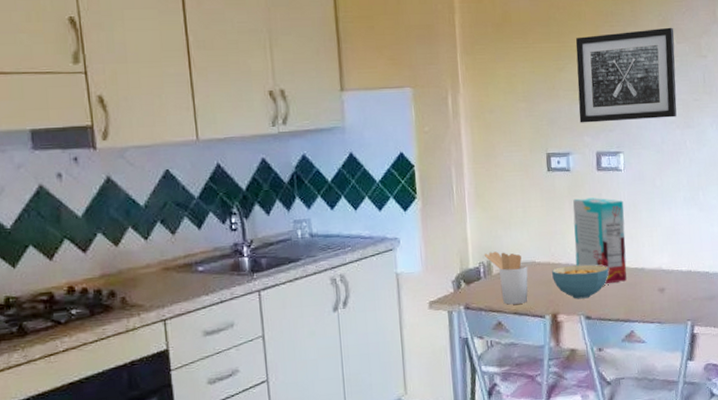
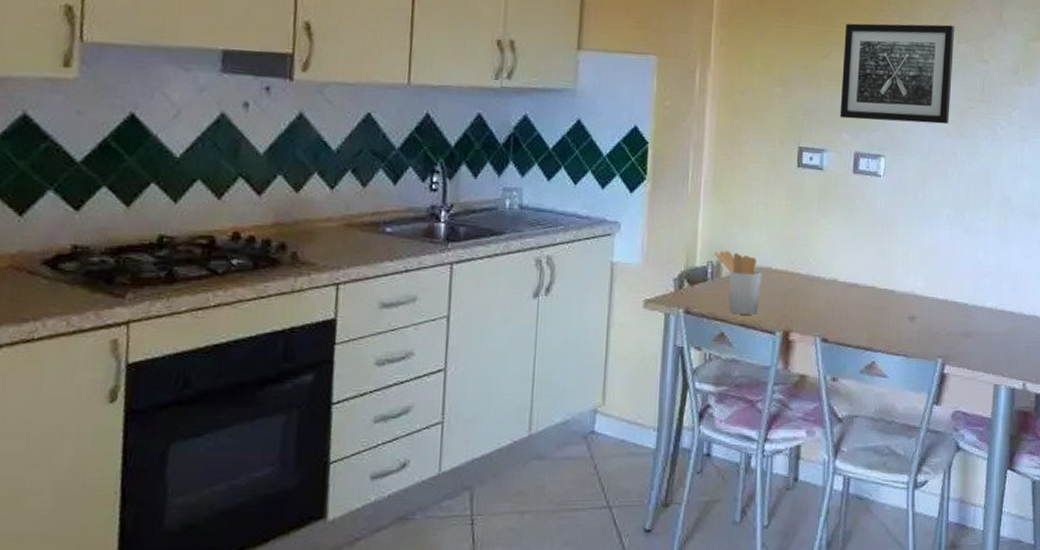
cereal bowl: present [551,264,609,299] -> none [788,277,854,318]
cereal box: present [572,197,627,283] -> none [818,202,879,303]

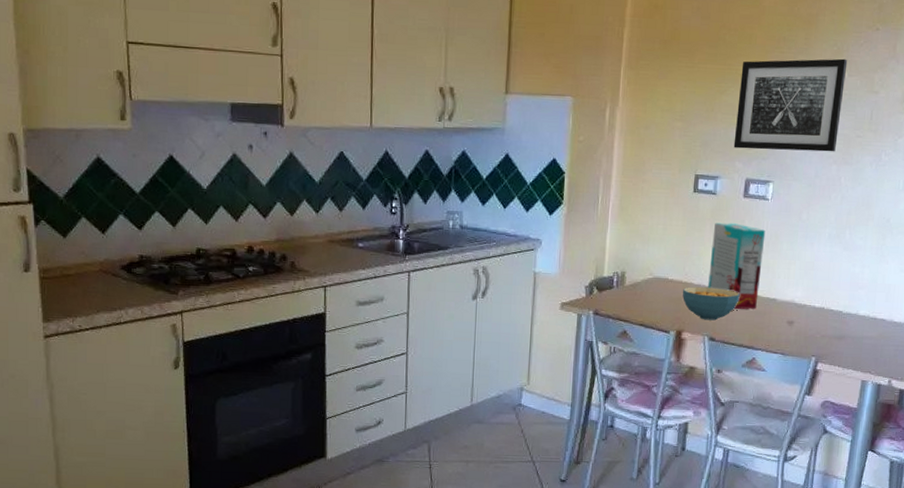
utensil holder: present [714,250,763,315] -> none [619,263,660,317]
cereal bowl: none [788,277,854,318] -> present [682,287,740,321]
cereal box: none [818,202,879,303] -> present [708,222,766,309]

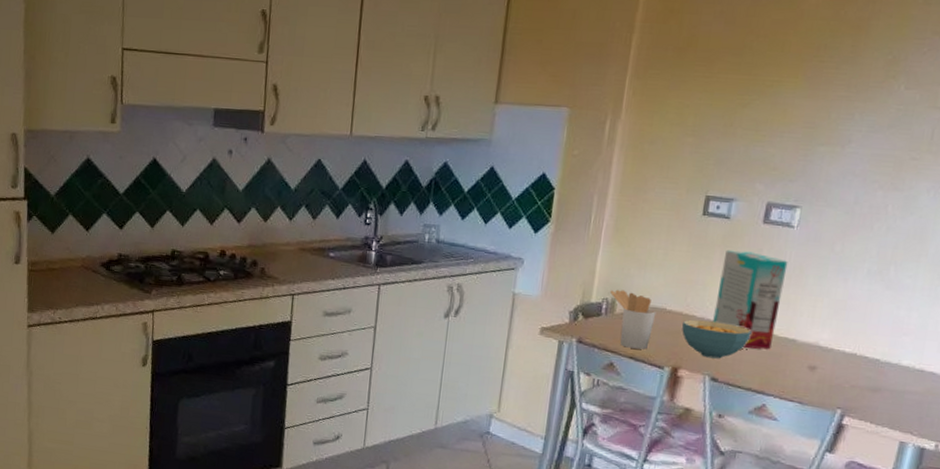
utensil holder: none [619,263,660,317] -> present [609,289,657,350]
wall art: present [733,58,848,152] -> none [754,69,905,176]

